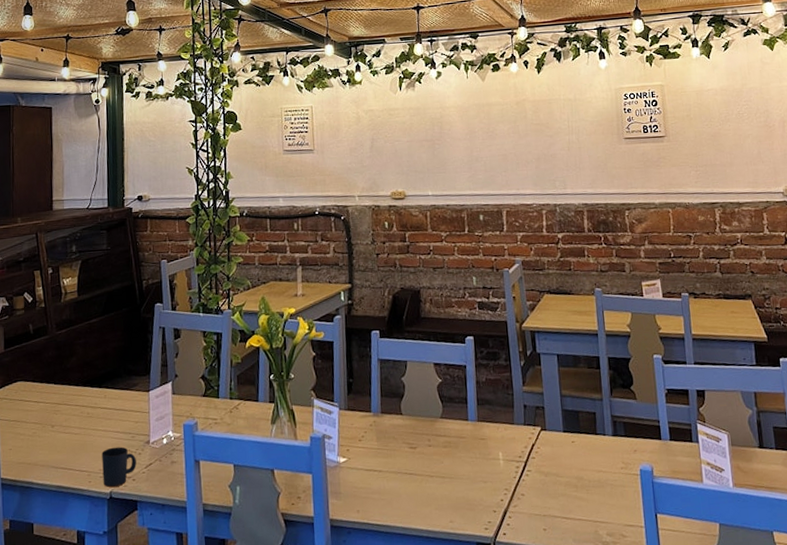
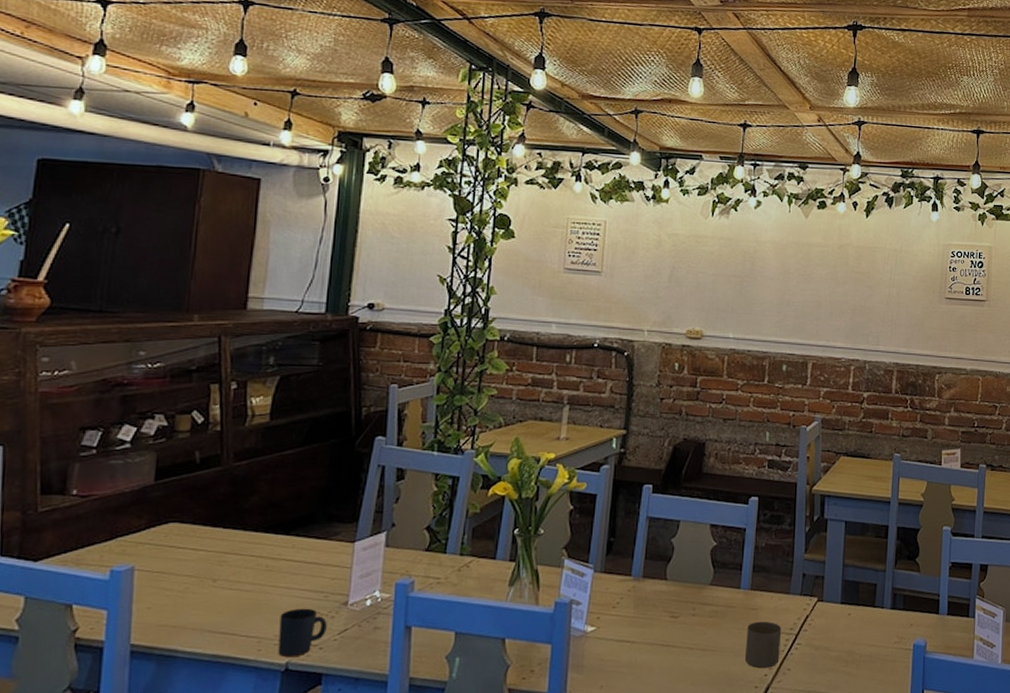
cup: none [479,450,513,494] -> present [744,621,781,669]

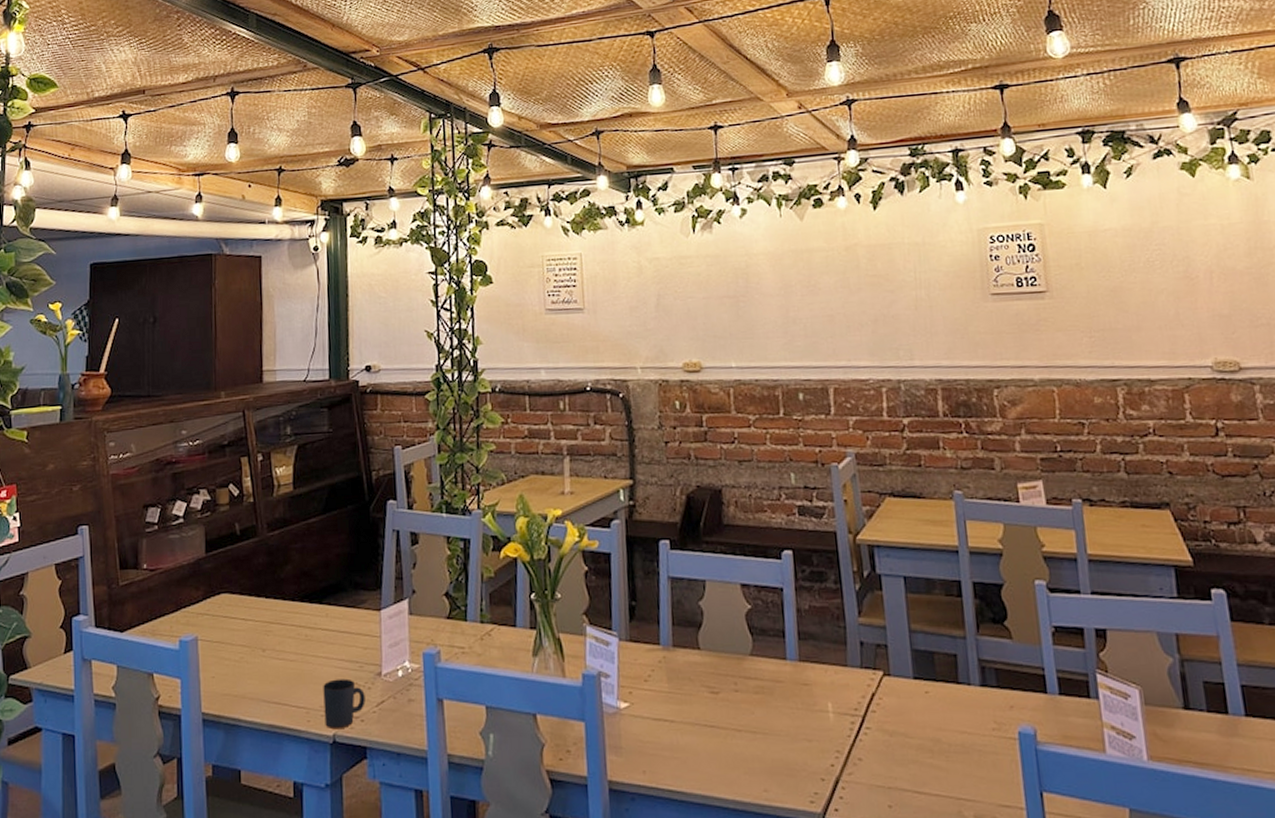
cup: present [744,621,781,669] -> none [801,699,847,757]

